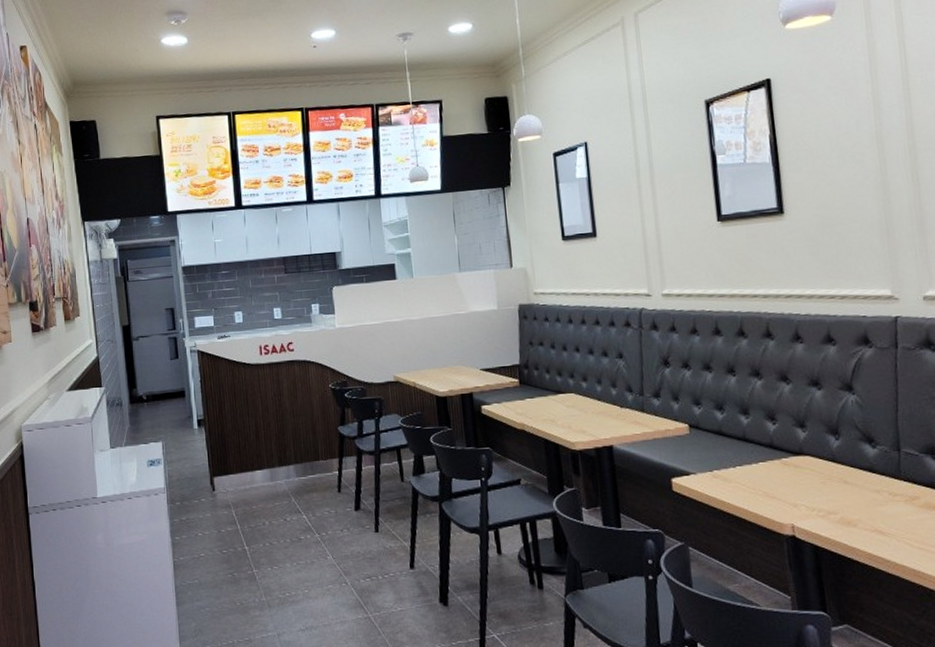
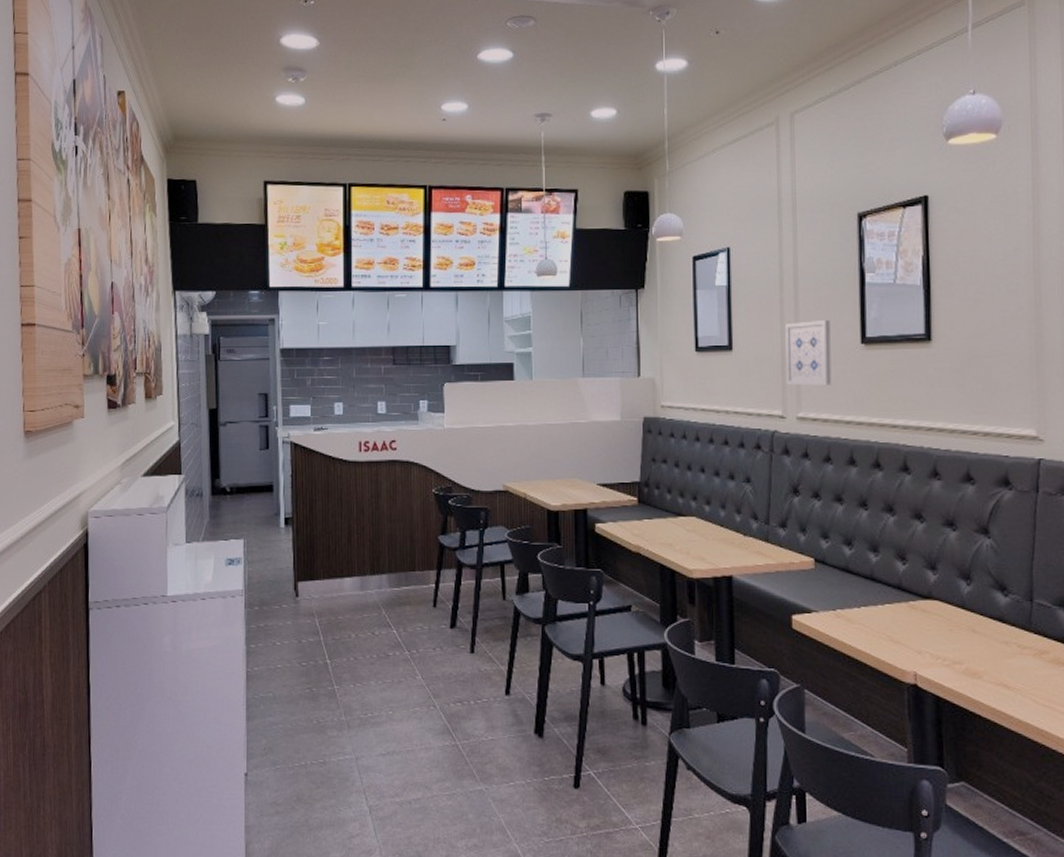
wall art: none [644,201,693,265] -> present [785,319,832,386]

